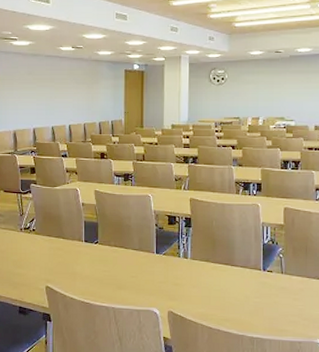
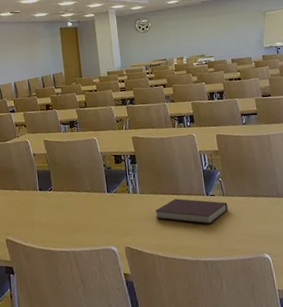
notebook: none [204,269,285,300] -> present [154,198,228,224]

